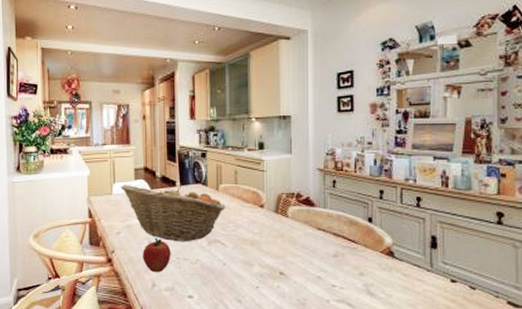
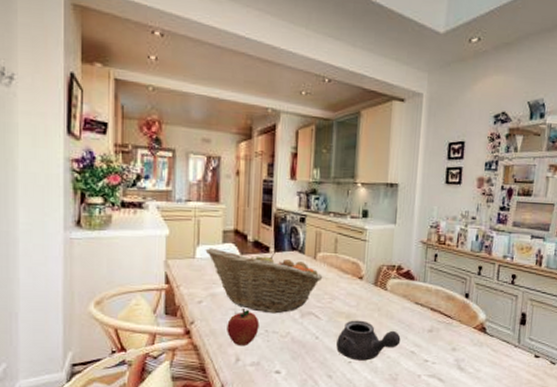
teapot: none [243,246,306,286] -> present [336,320,401,361]

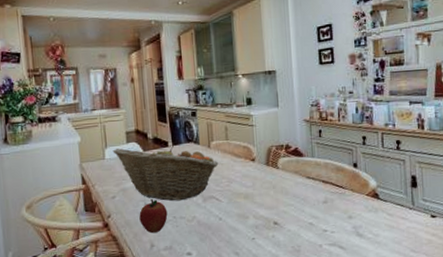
teapot: present [336,320,401,361] -> none [239,198,298,237]

